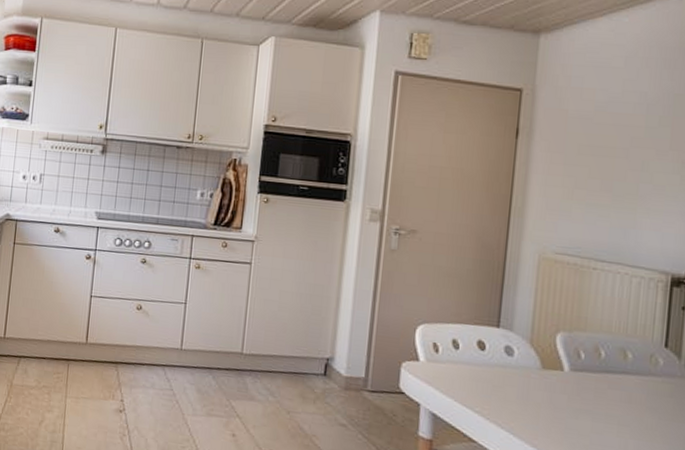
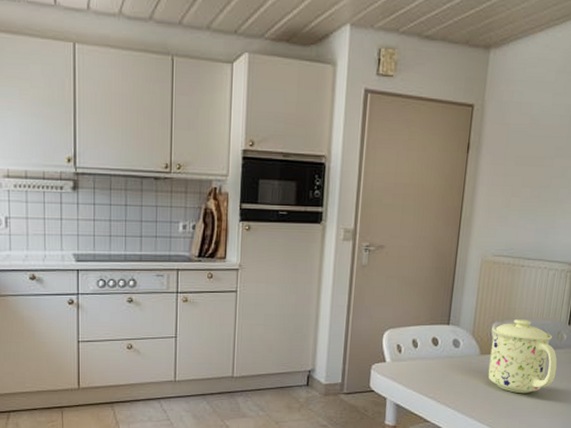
mug: none [553,331,653,428] -> present [487,319,557,394]

